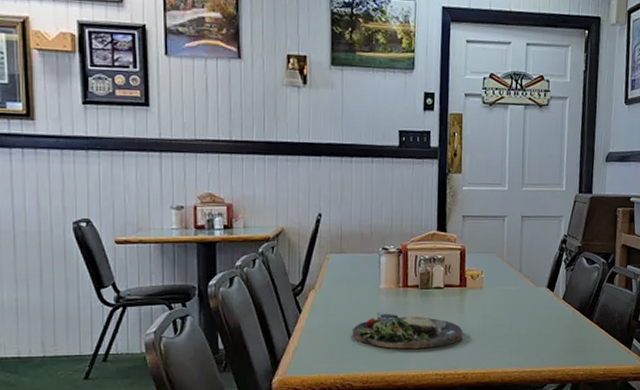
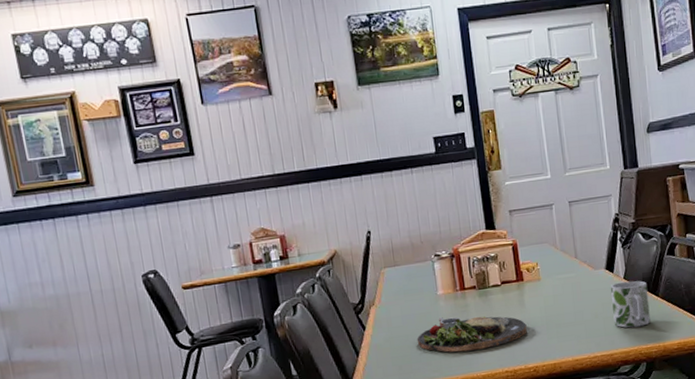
mug: none [547,302,584,348] -> present [610,280,651,328]

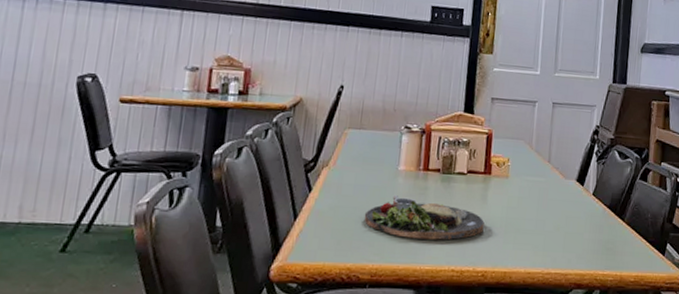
mug: present [610,280,651,328] -> none [574,197,615,250]

